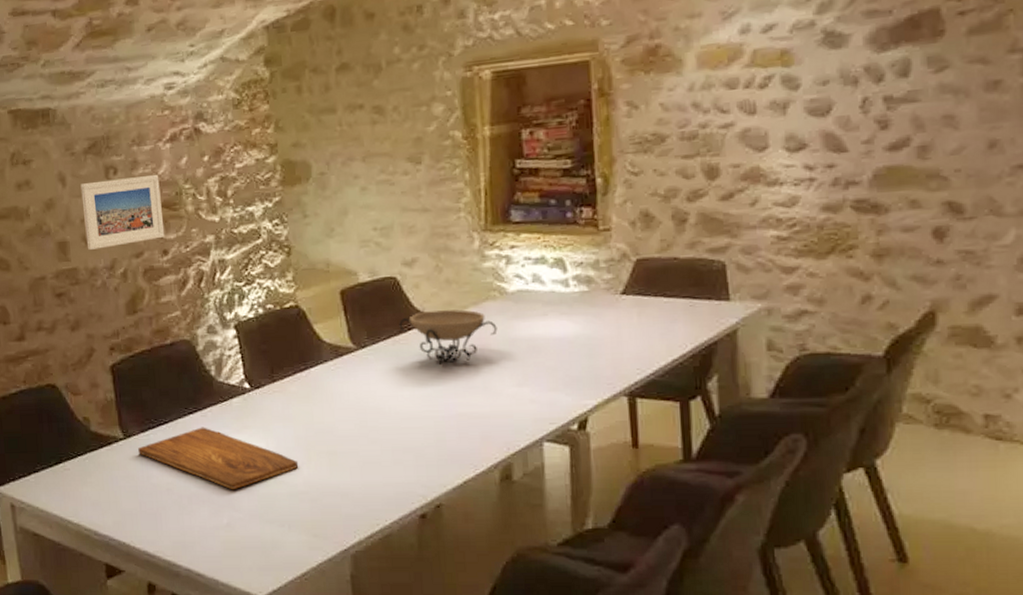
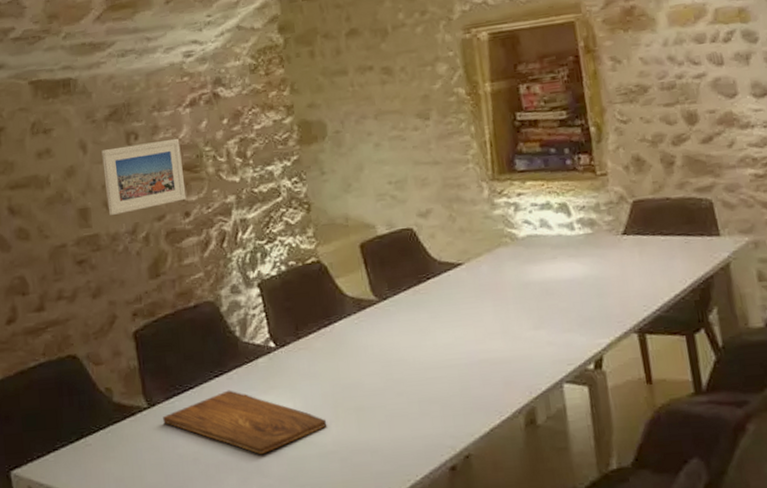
decorative bowl: present [399,309,498,364] -> none [418,256,512,312]

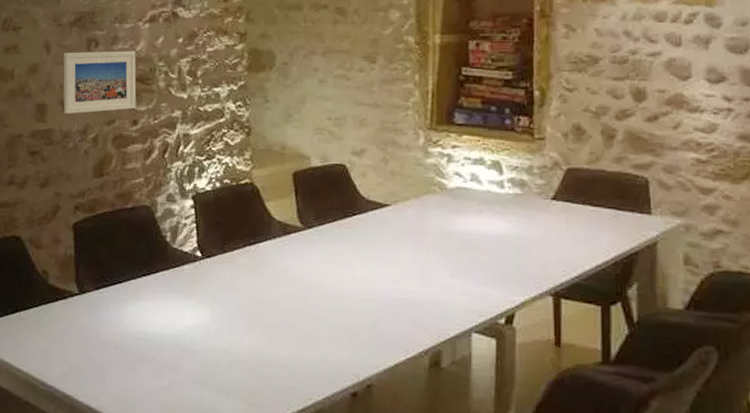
cutting board: present [163,390,327,454] -> none [91,289,241,352]

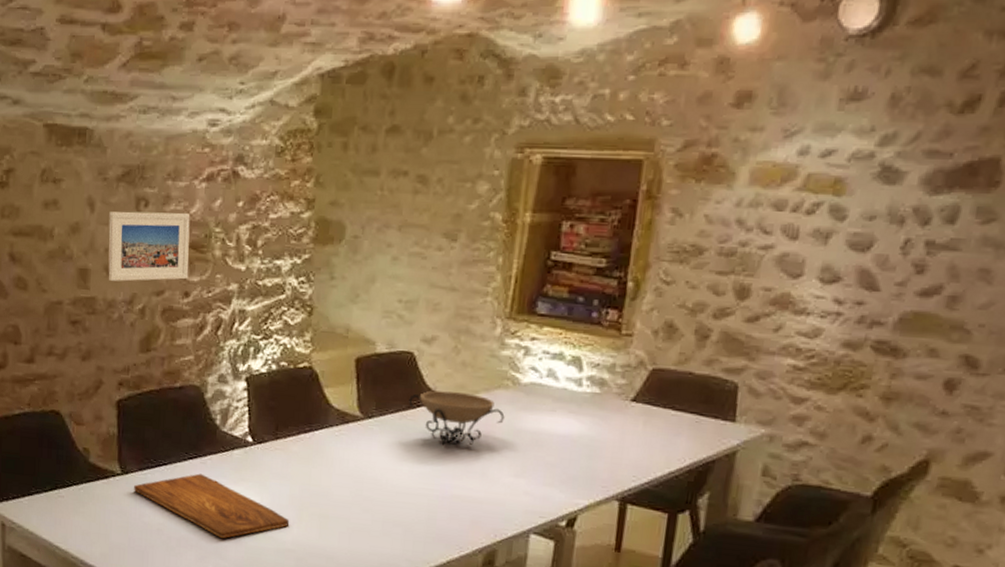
cutting board: none [91,289,241,352] -> present [134,473,290,539]
decorative bowl: none [345,199,436,250] -> present [409,391,505,445]

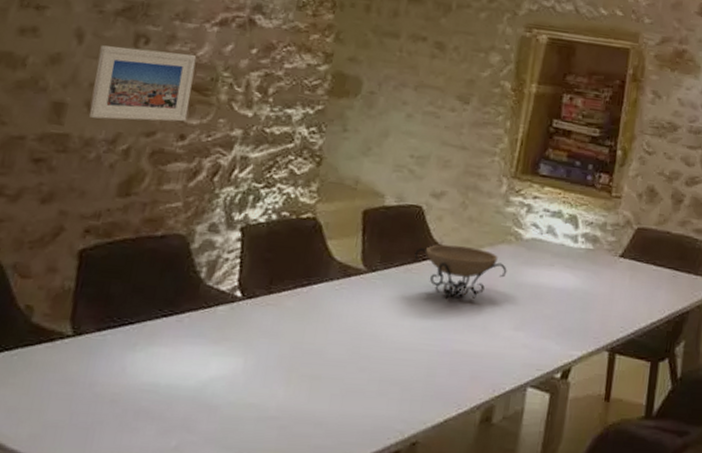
cutting board: present [134,473,290,539] -> none [86,333,276,408]

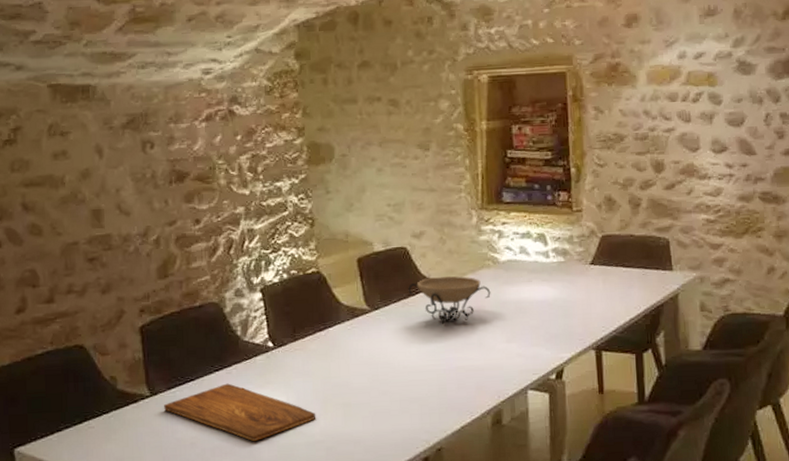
cutting board: none [86,333,276,408] -> present [164,383,316,441]
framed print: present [89,45,197,122] -> none [117,150,198,217]

